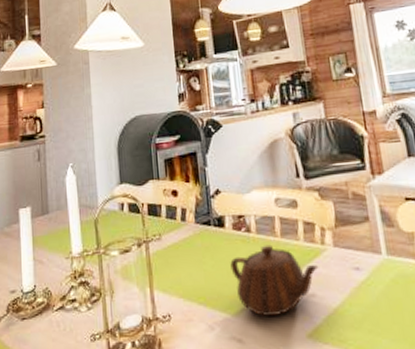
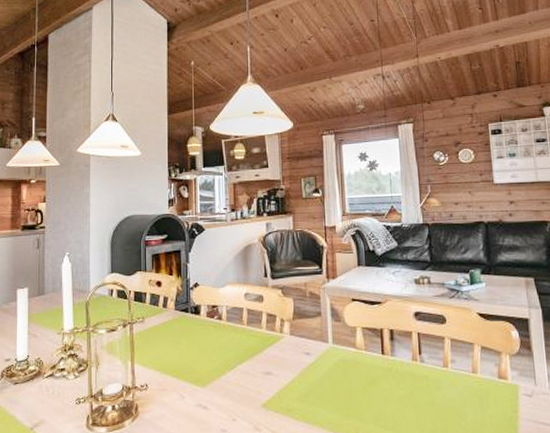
teapot: present [230,244,319,316] -> none [202,331,276,388]

